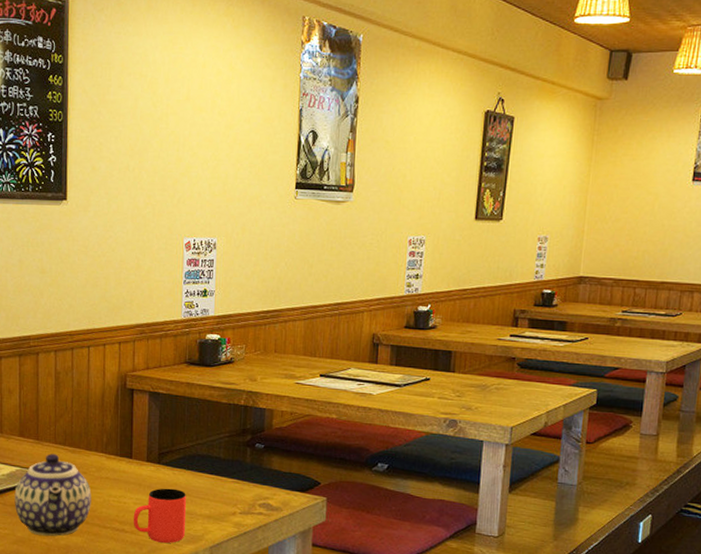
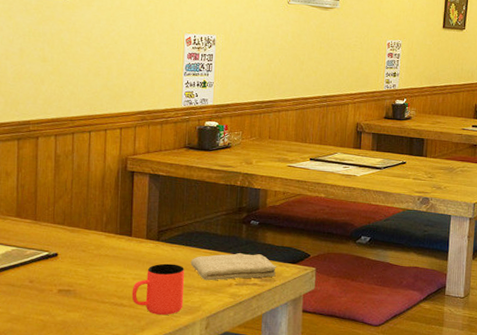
teapot: present [14,453,92,537] -> none [9,233,90,314]
washcloth: none [192,479,285,509] -> present [190,253,277,281]

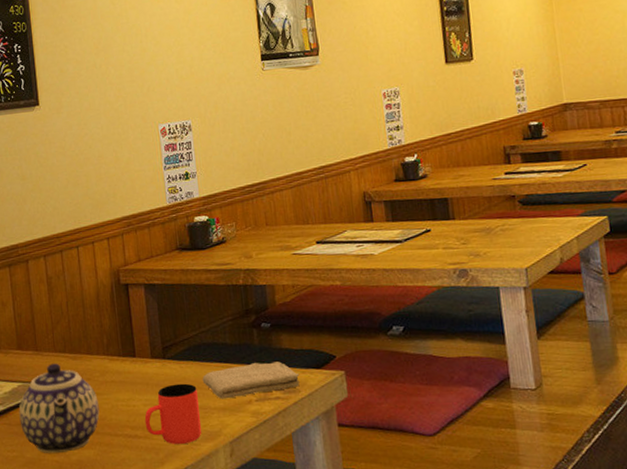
teapot: none [9,233,90,314] -> present [18,363,100,454]

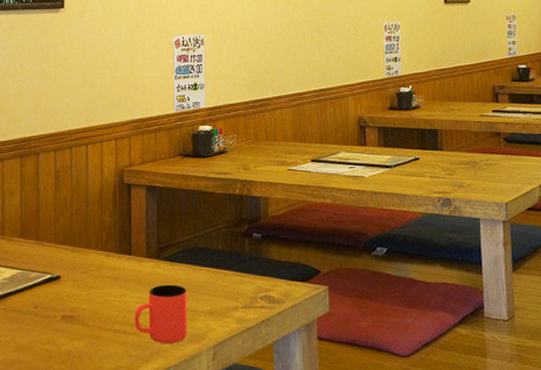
teapot: present [18,363,100,454] -> none [15,254,92,343]
washcloth: present [202,361,300,399] -> none [192,271,285,304]

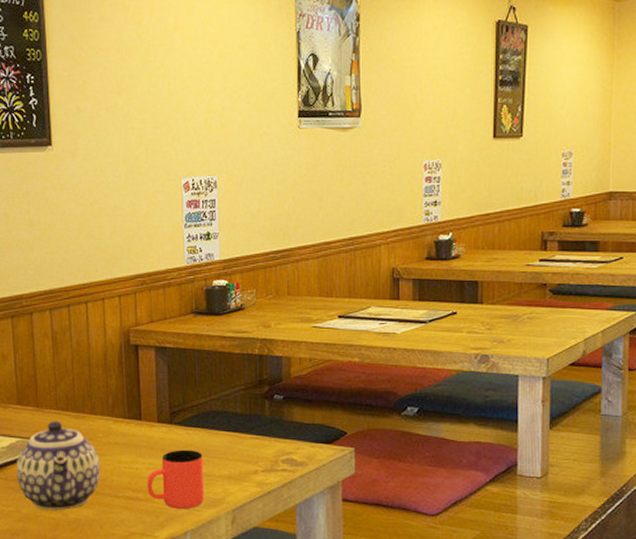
teapot: none [15,254,92,343] -> present [16,421,101,511]

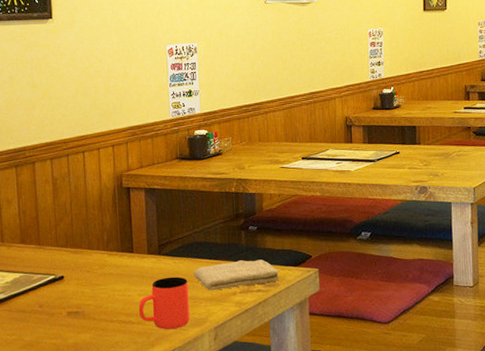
teapot: present [16,421,101,511] -> none [19,256,97,338]
washcloth: none [209,434,309,468] -> present [193,259,280,291]

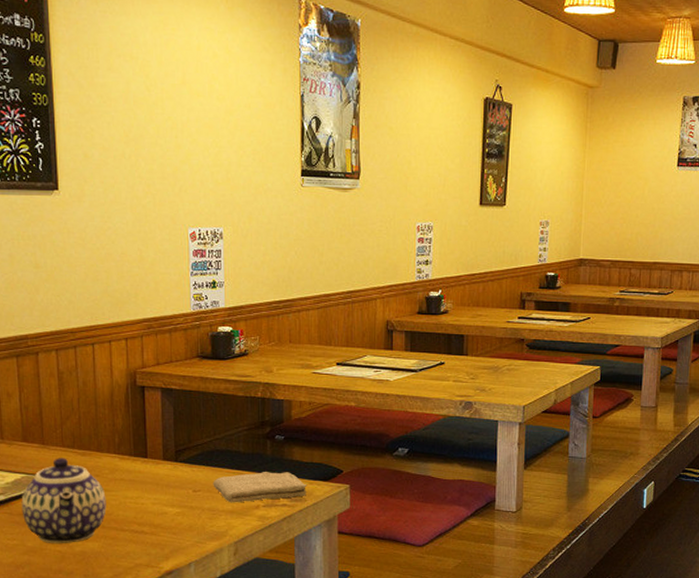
teapot: none [19,256,97,338] -> present [21,458,107,544]
cup: present [138,276,190,330] -> none [152,486,209,542]

